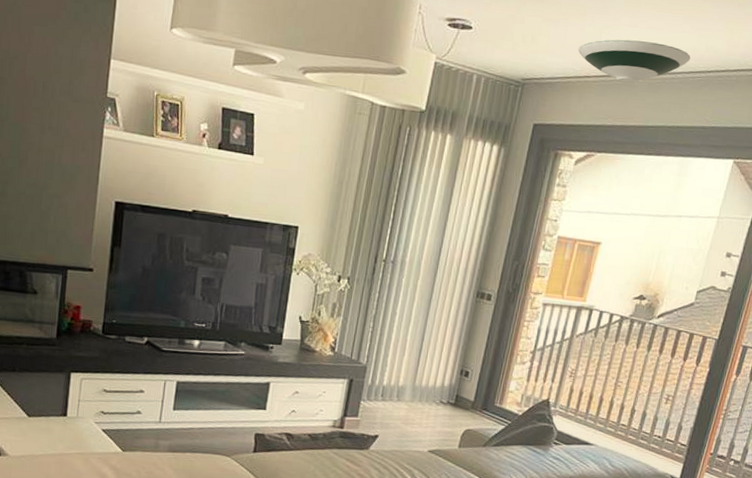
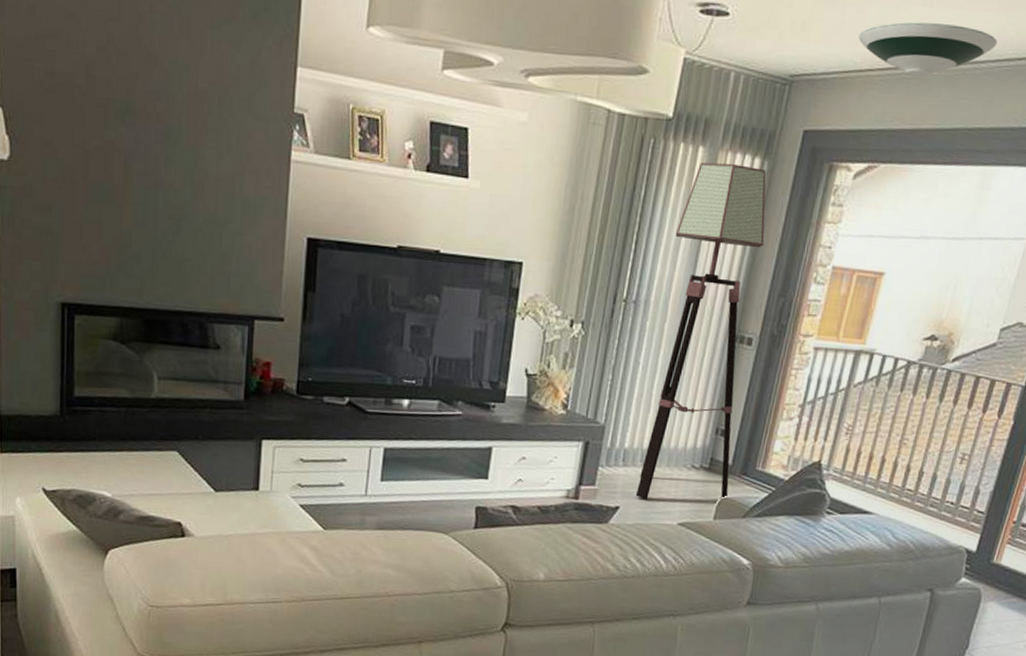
floor lamp: none [392,147,503,430] -> present [635,162,766,499]

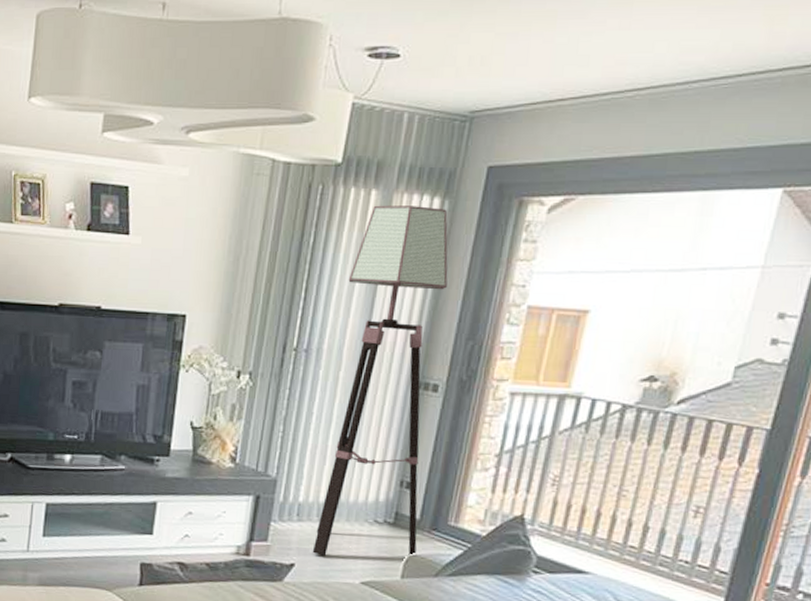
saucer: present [858,22,998,77] -> none [546,46,711,103]

